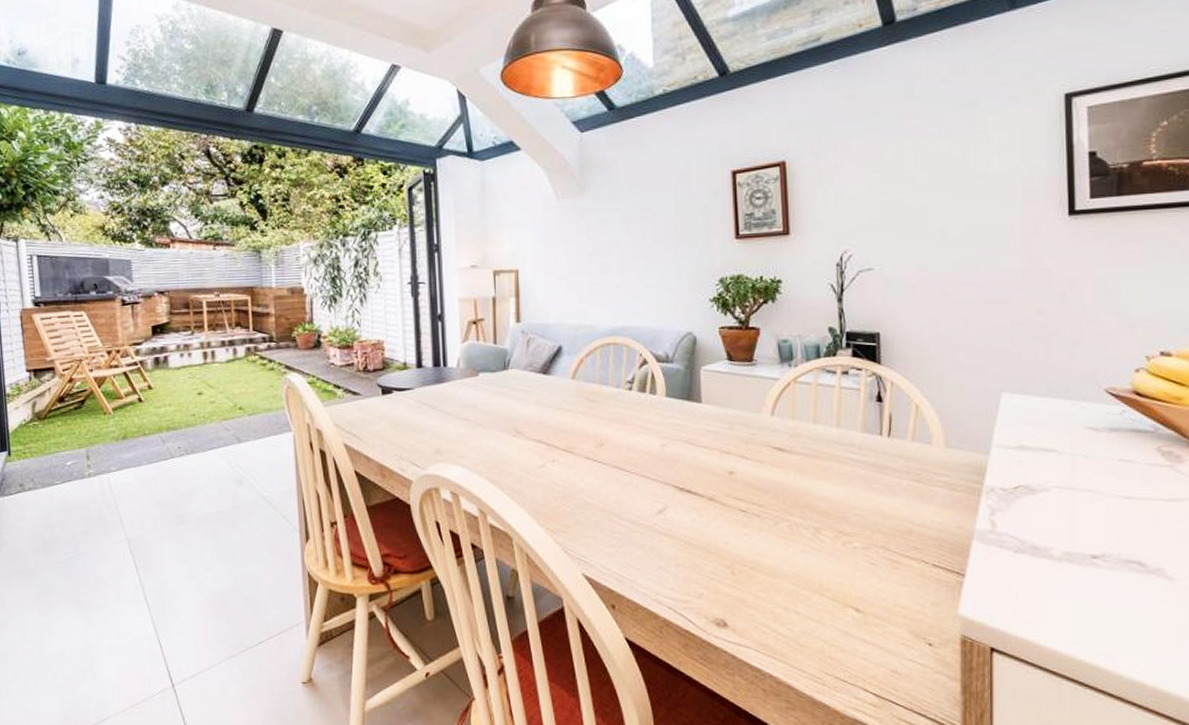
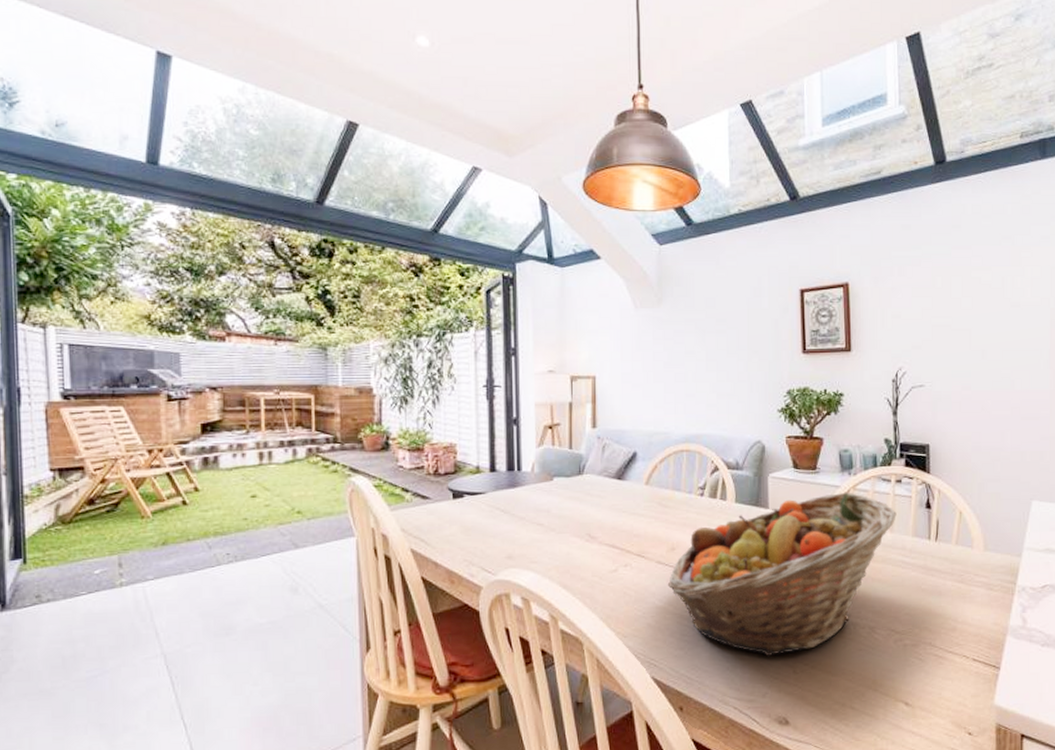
fruit basket: none [596,385,843,557] -> present [667,492,897,657]

